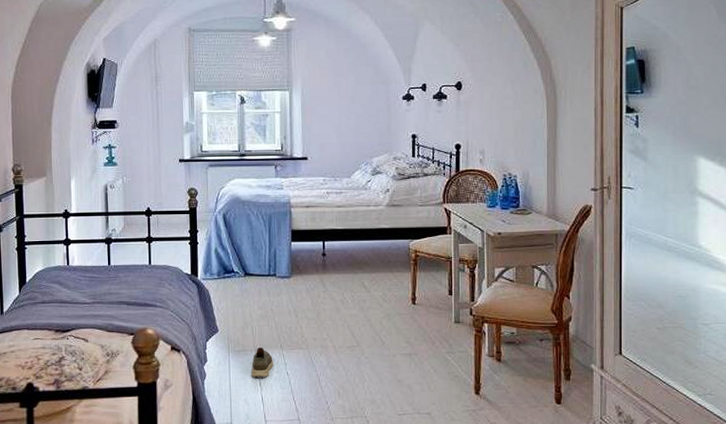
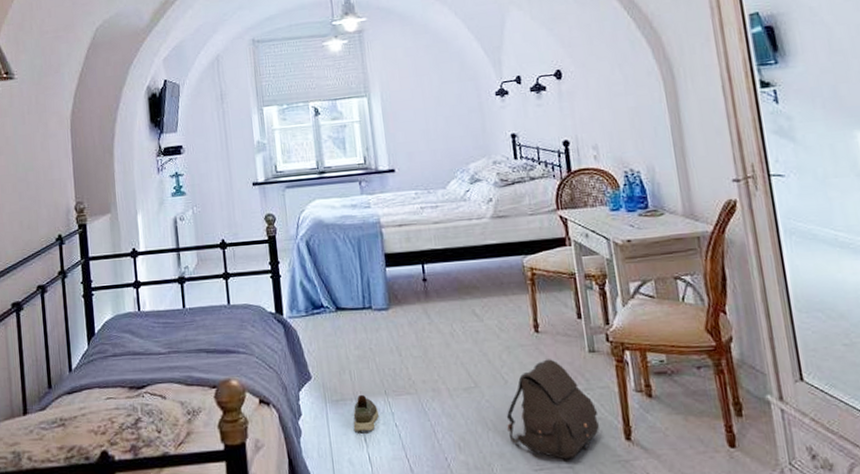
satchel: none [380,326,456,408] -> present [506,359,600,460]

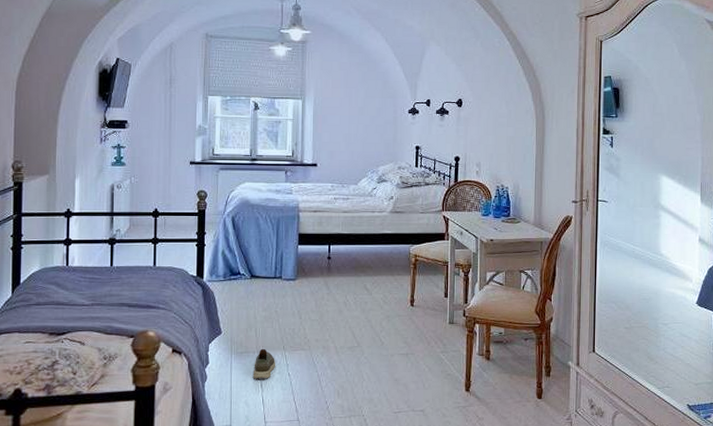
satchel: present [506,359,600,460] -> none [378,327,449,405]

